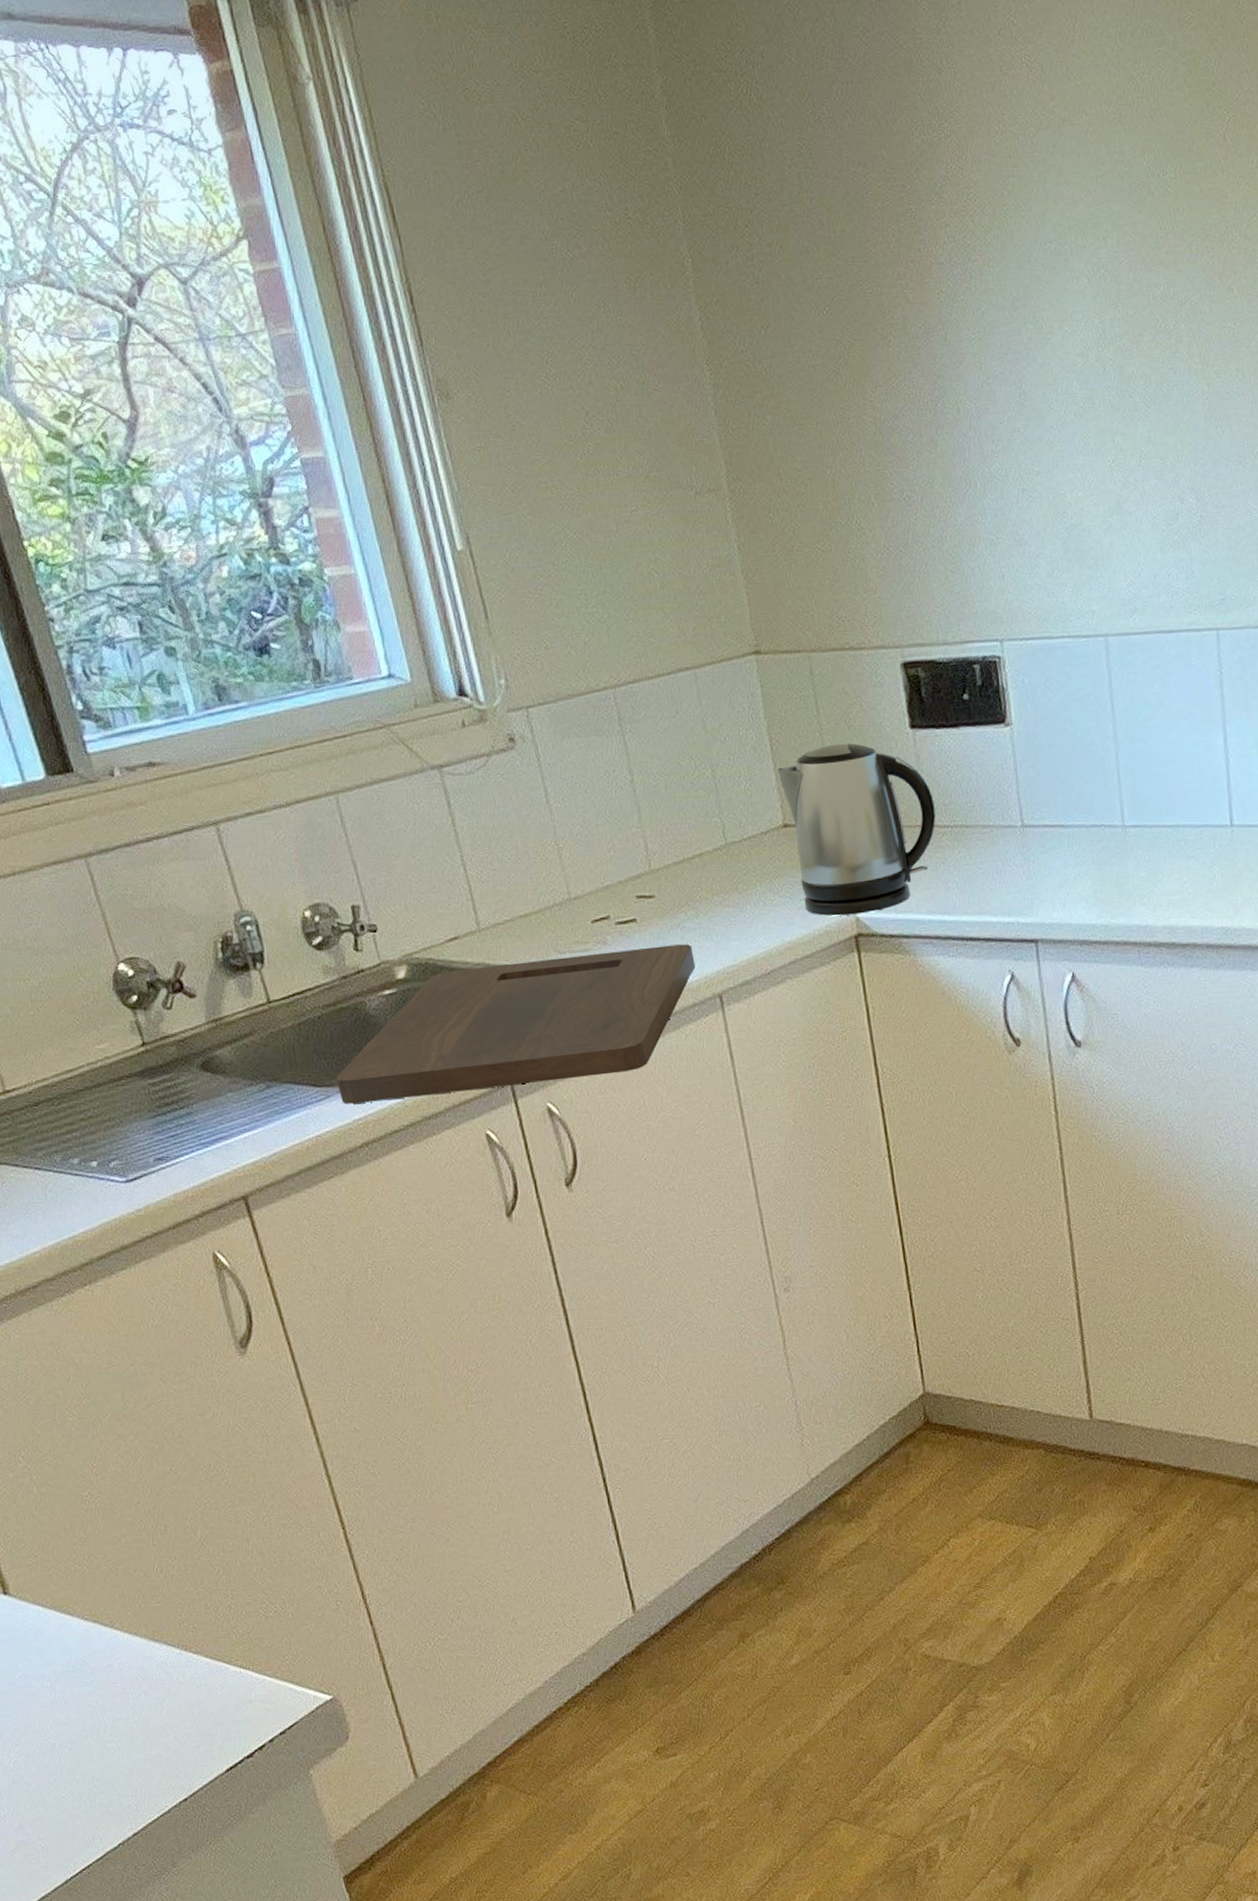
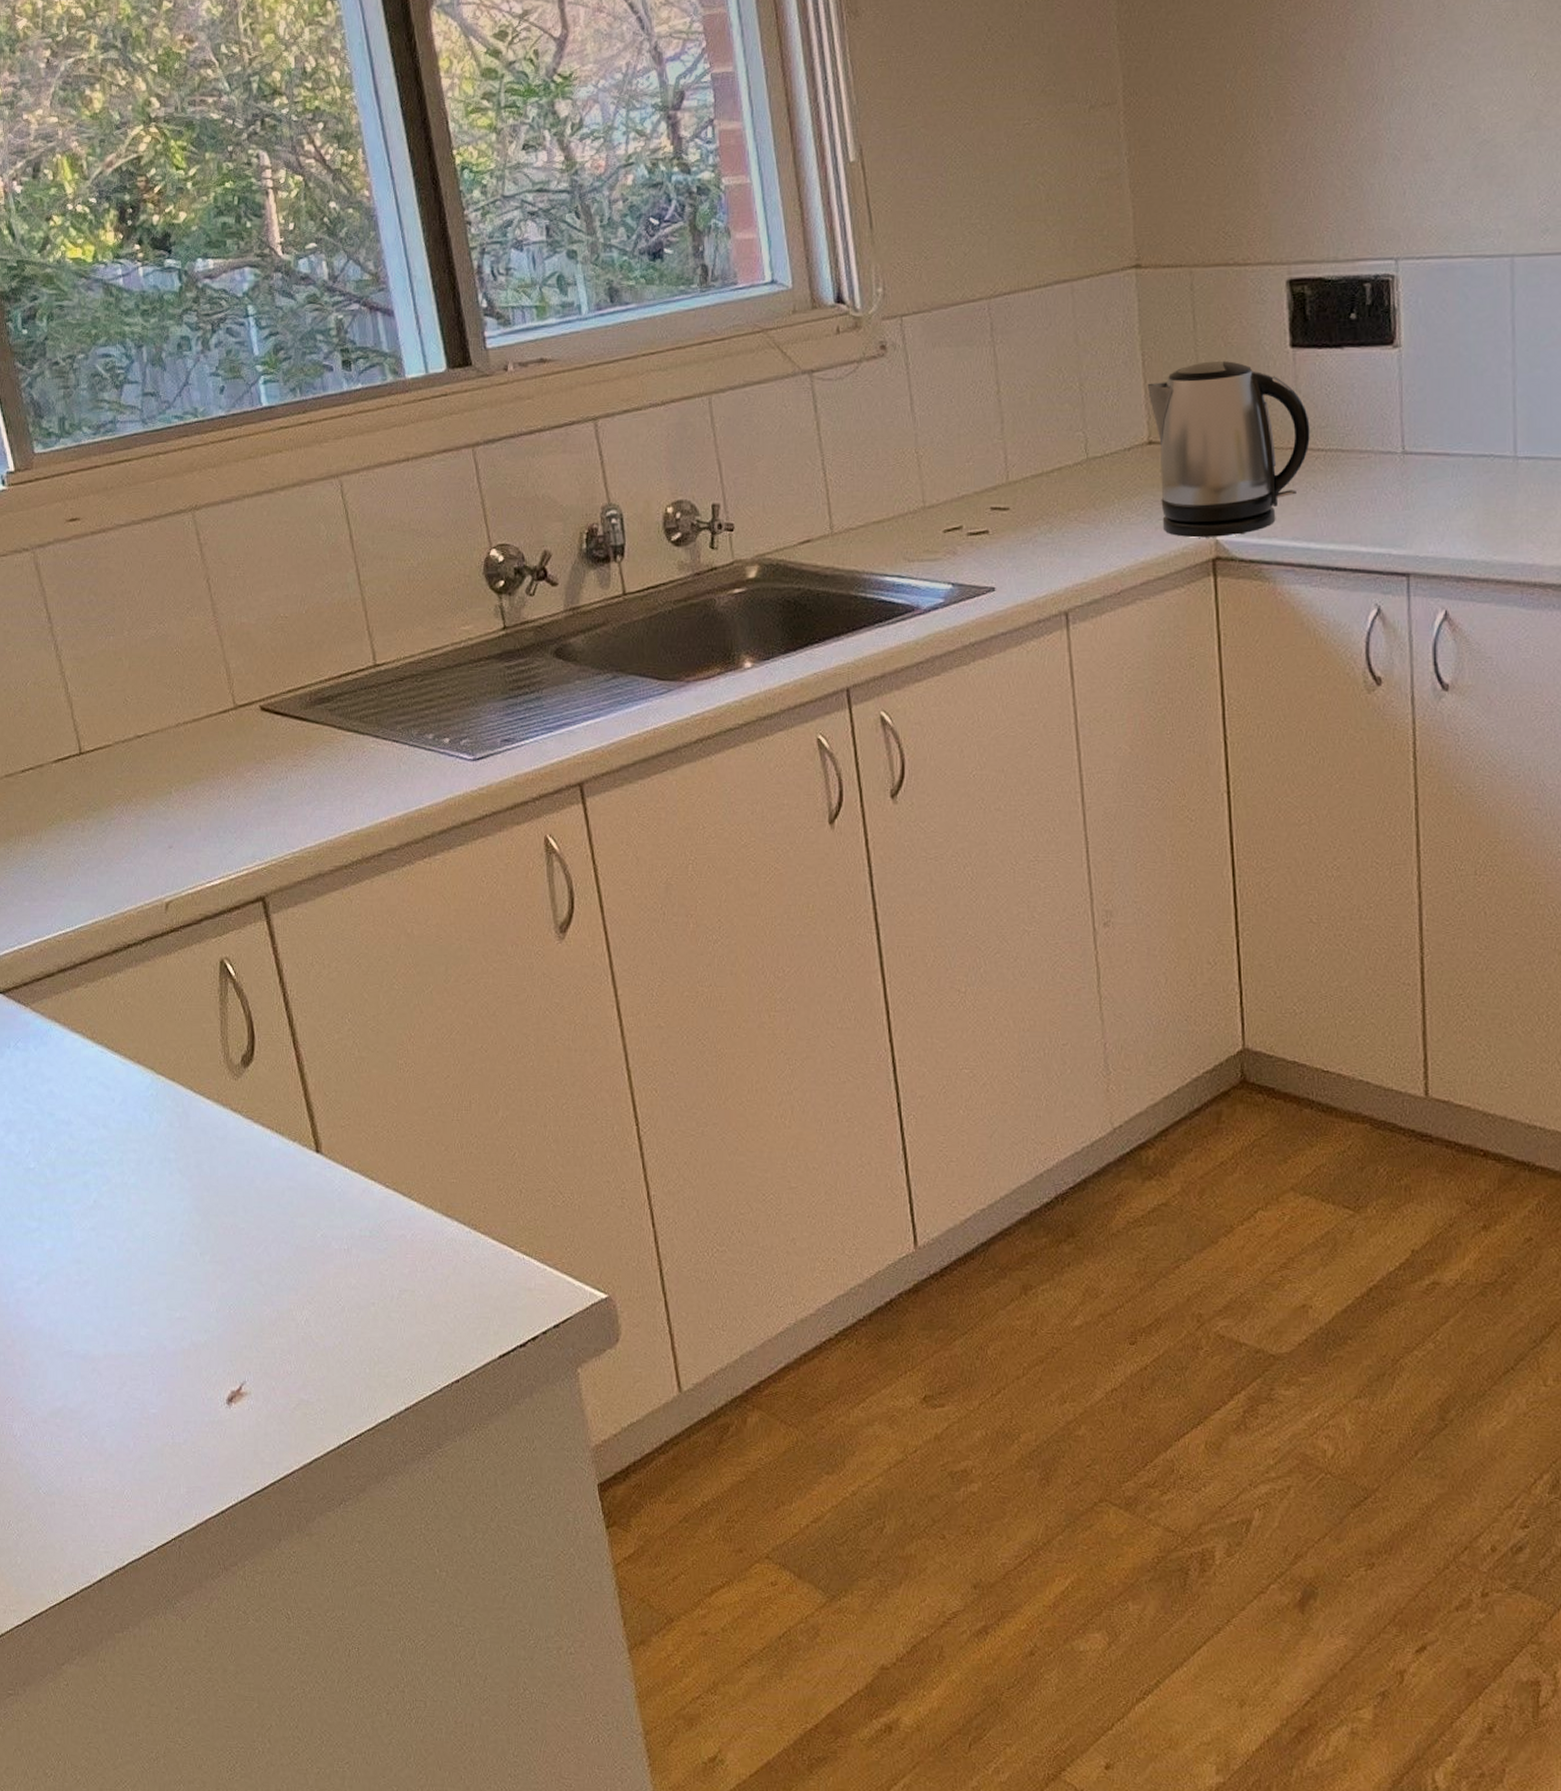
cutting board: present [336,944,696,1104] -> none [679,558,1044,699]

